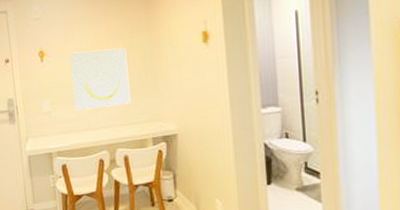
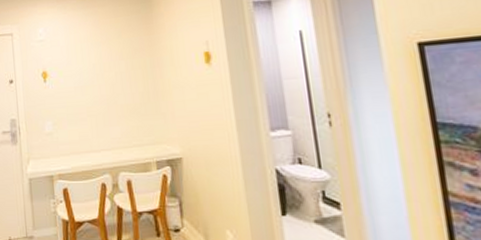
wall art: present [69,47,131,110] -> none [72,68,133,131]

